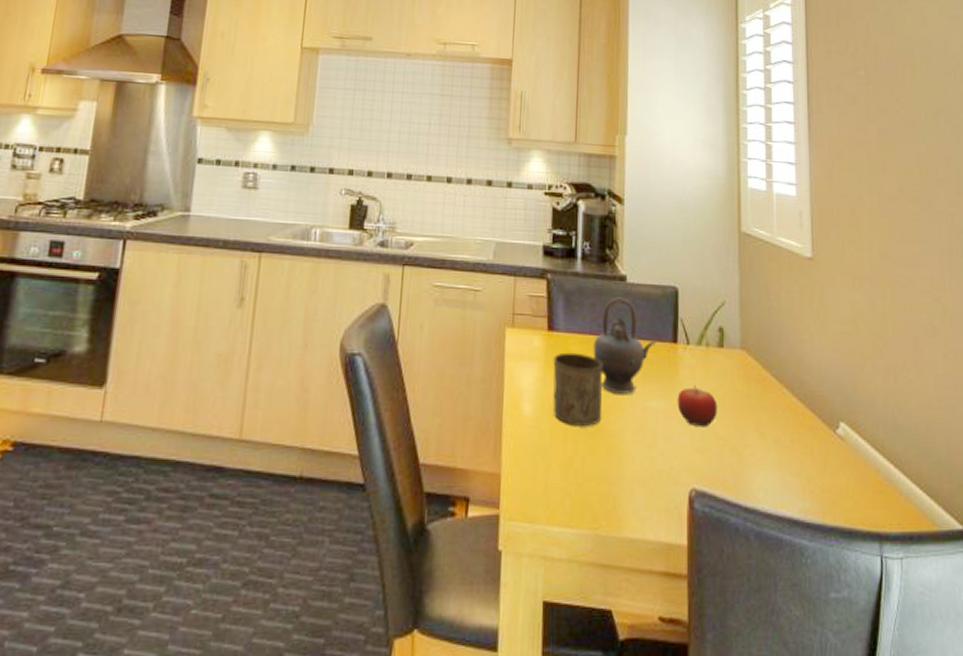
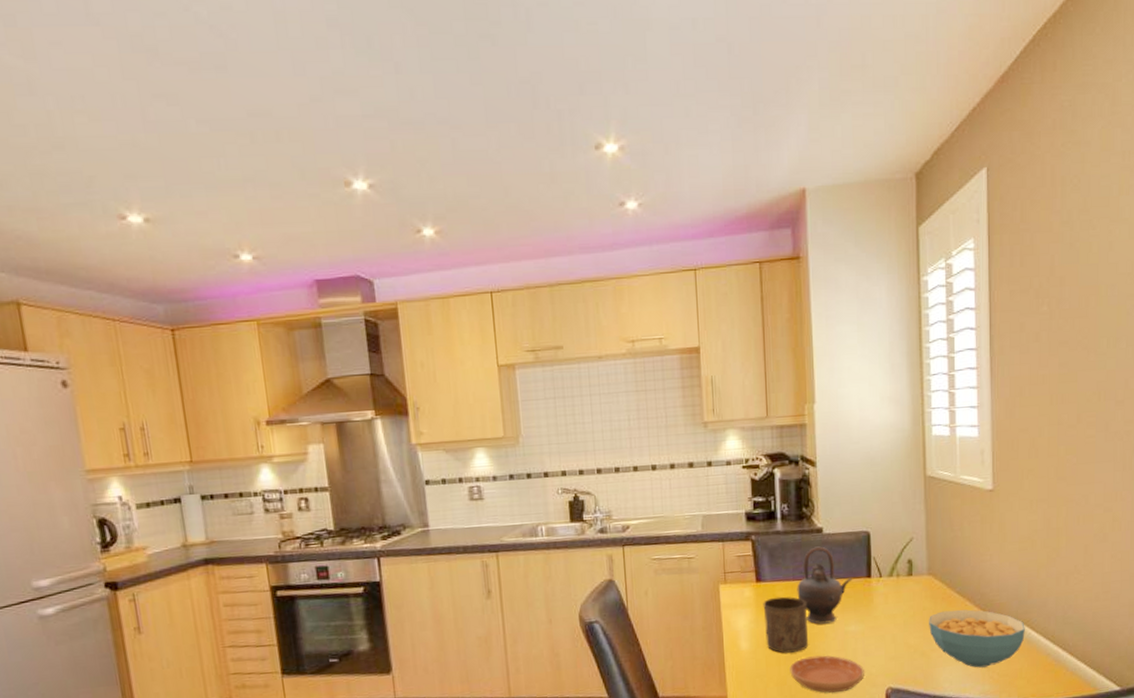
saucer: none [577,434,665,486] -> present [790,655,864,693]
fruit: present [677,384,718,428] -> none [873,608,908,641]
cereal bowl: none [741,397,851,477] -> present [929,609,1025,668]

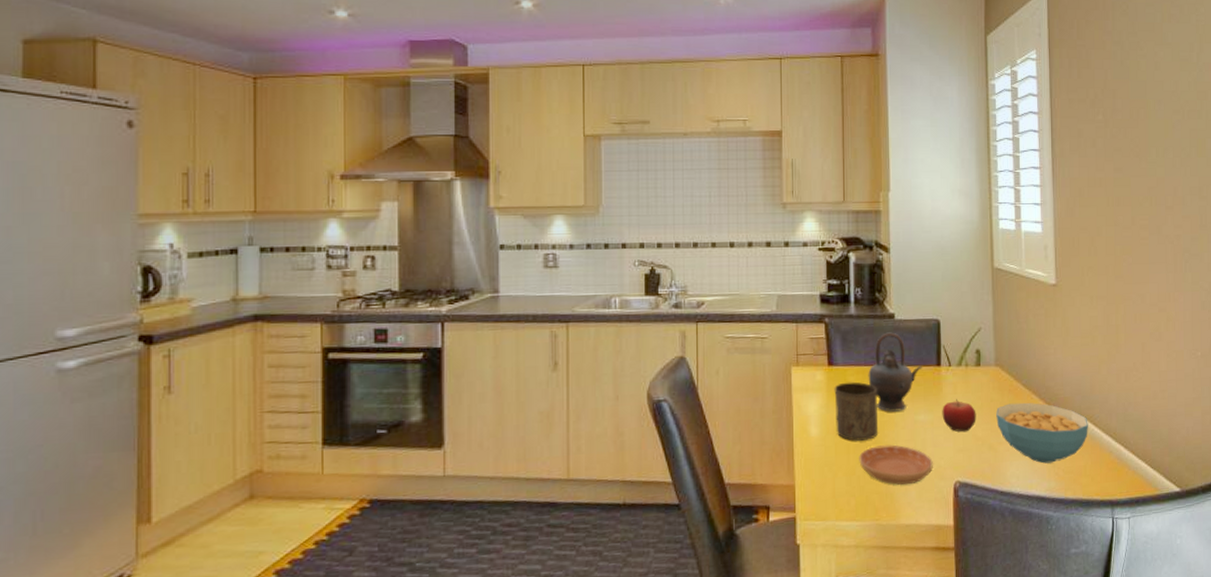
fruit: none [873,608,908,641] -> present [942,398,976,432]

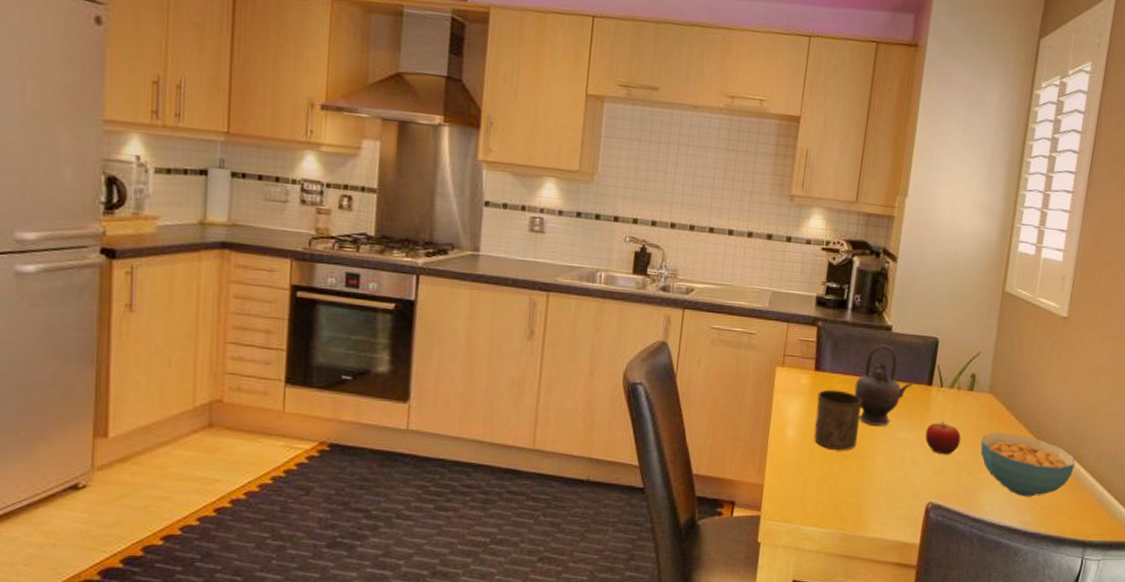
saucer: present [859,444,933,485] -> none [832,457,908,499]

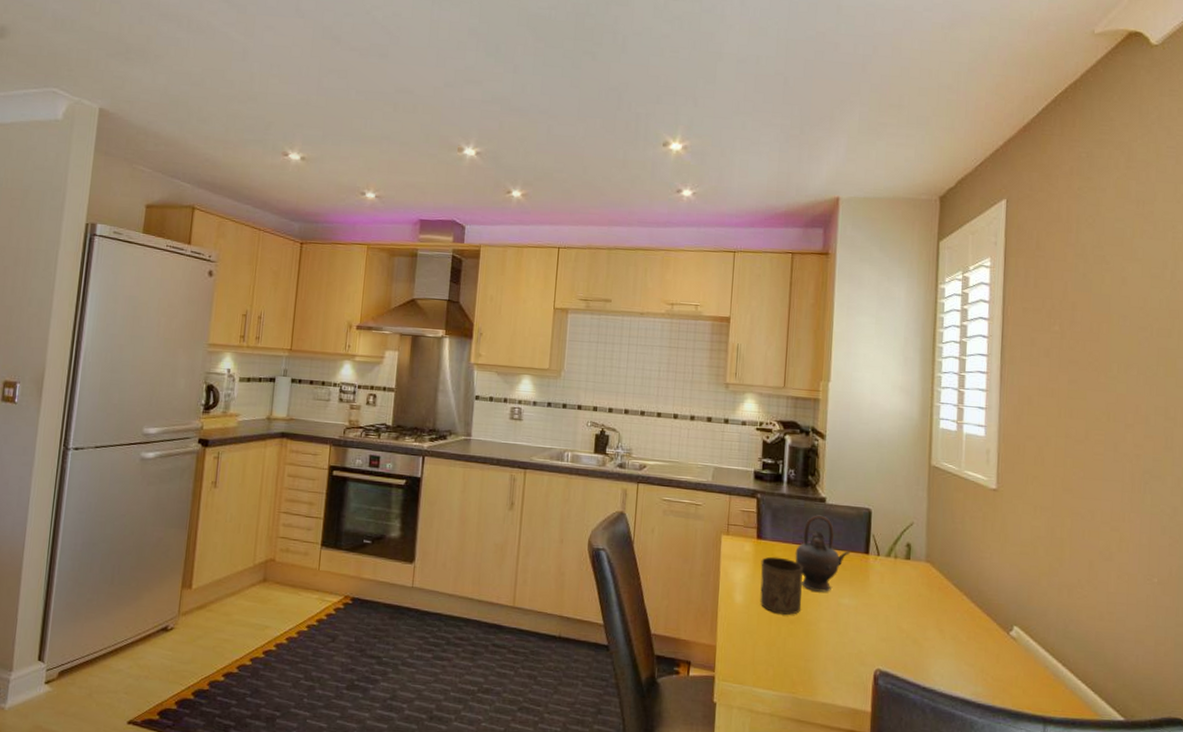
fruit: present [925,420,961,455] -> none [867,588,903,623]
cereal bowl: present [980,432,1075,497] -> none [923,601,1023,668]

